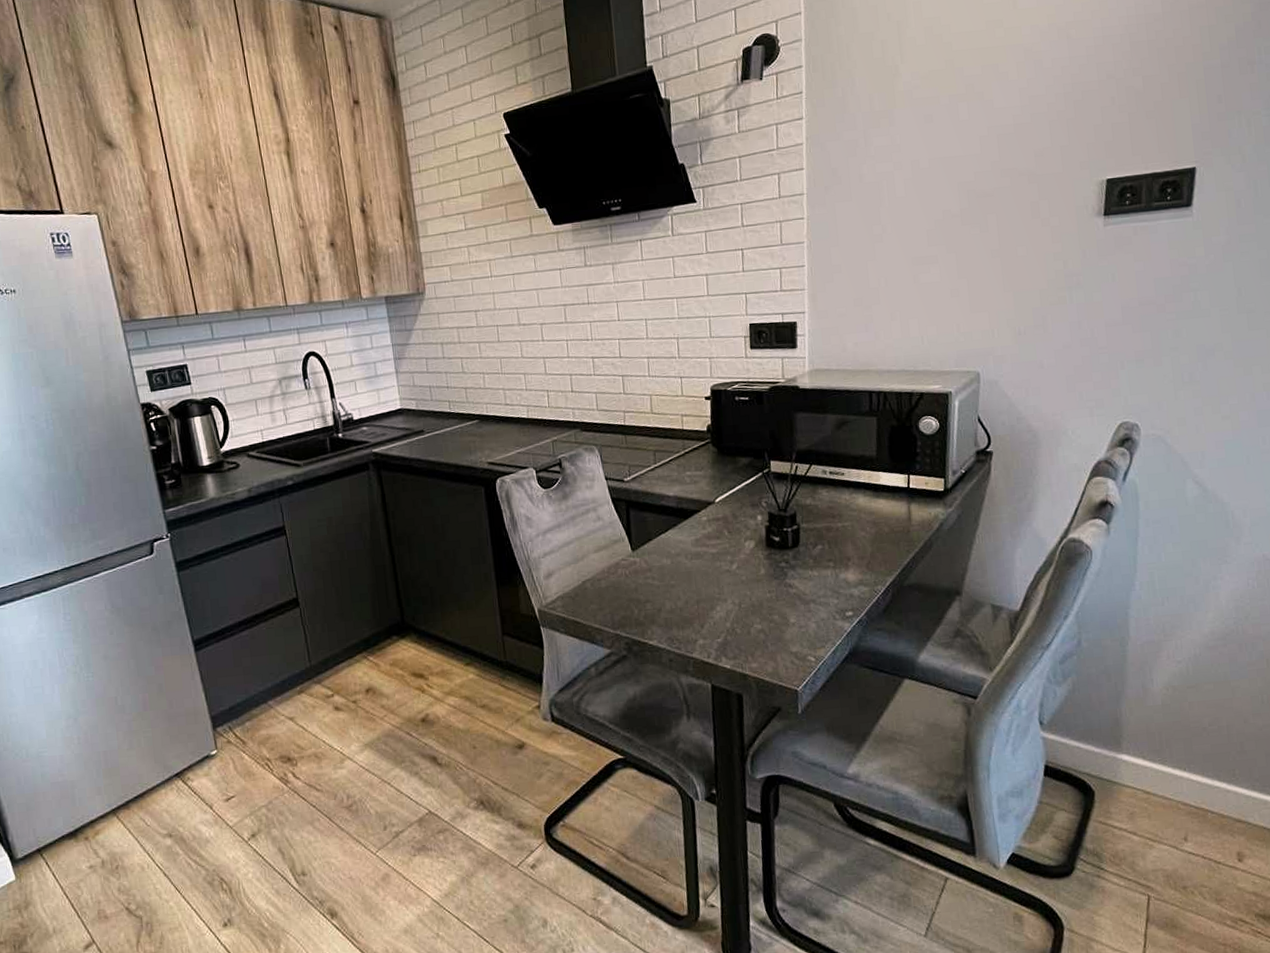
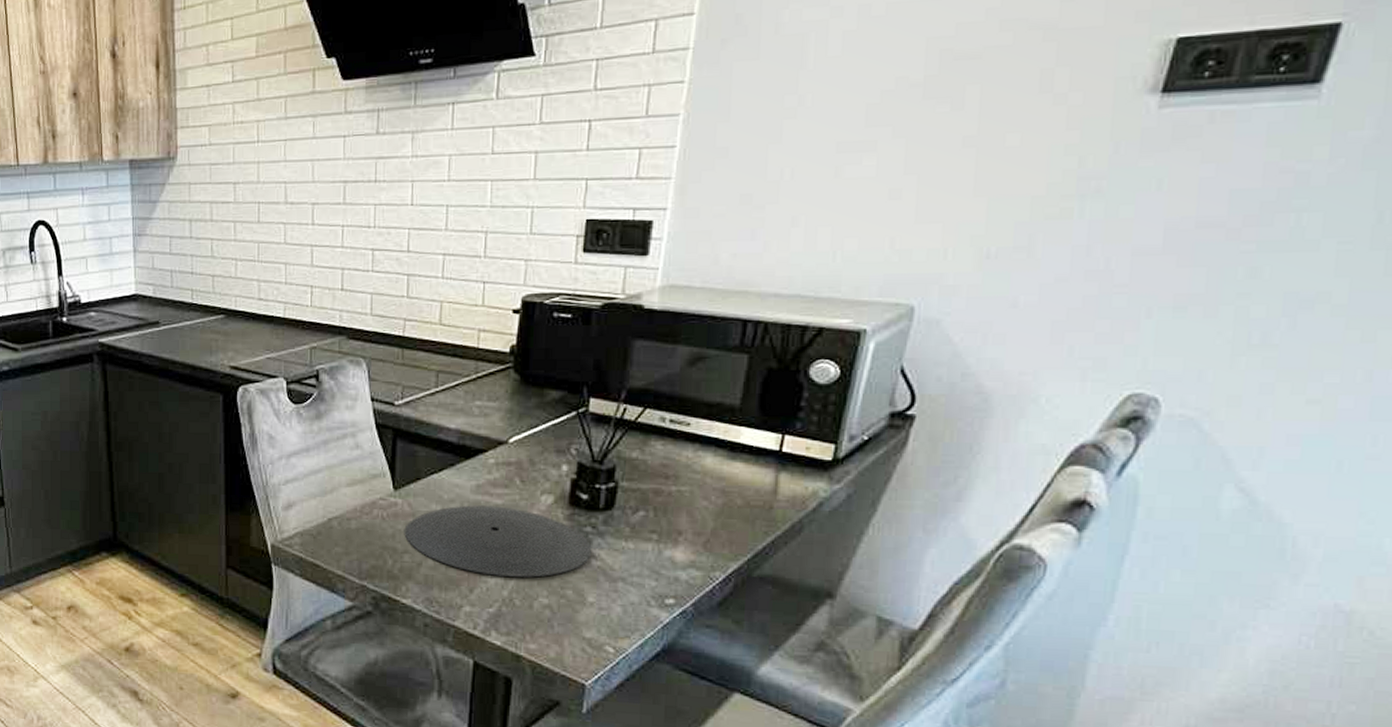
plate: none [644,554,788,612] -> present [404,504,592,578]

